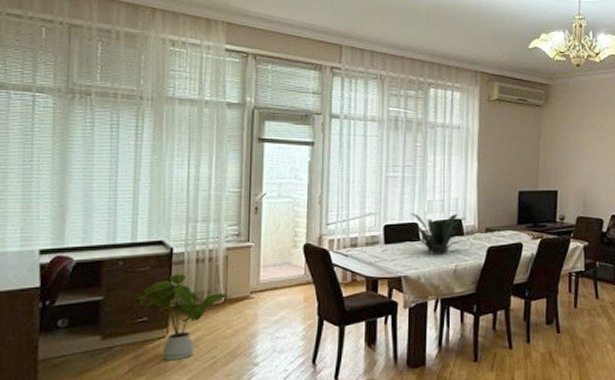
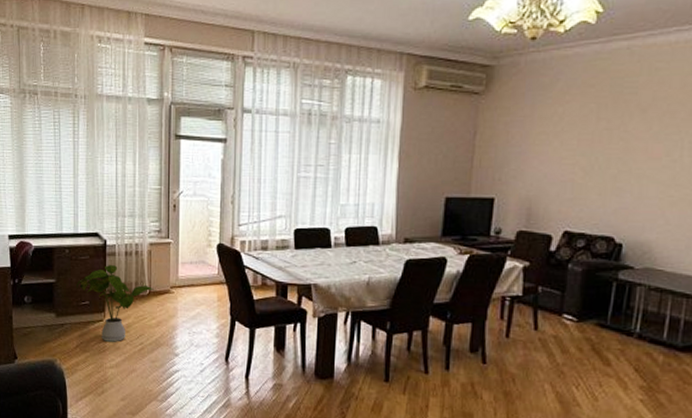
plant: present [411,213,466,255] -> none [322,218,382,264]

